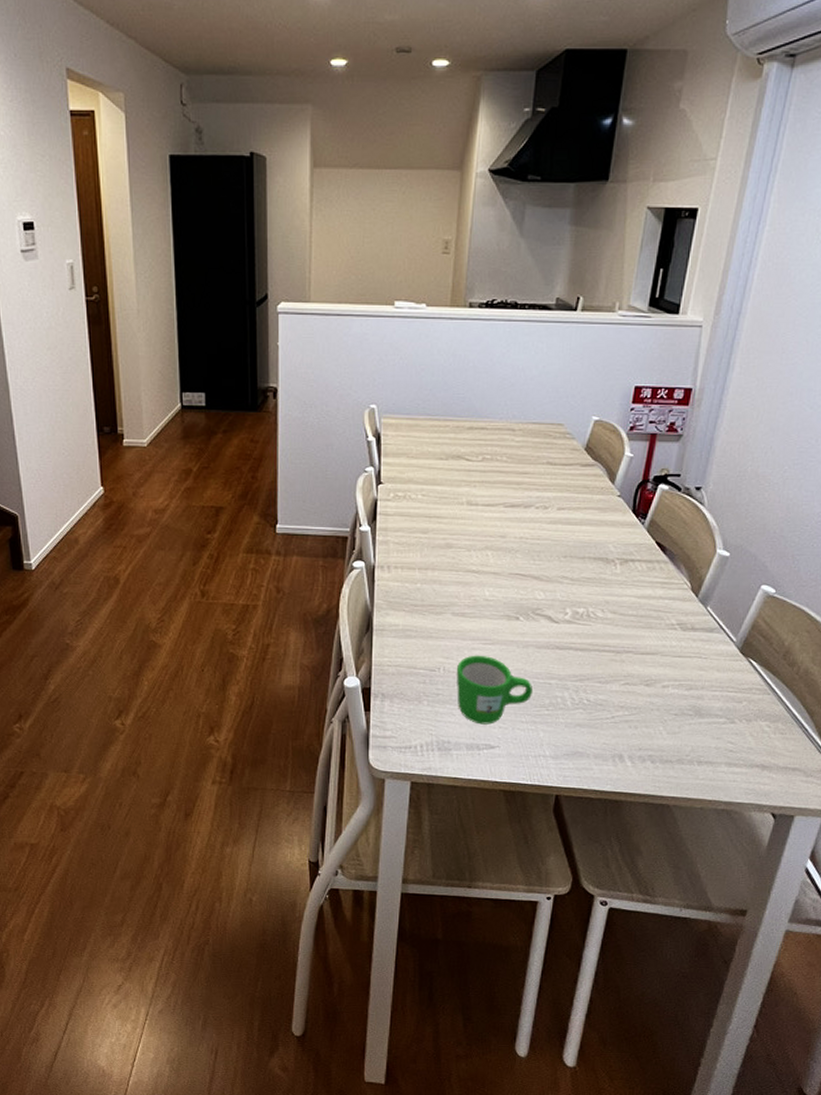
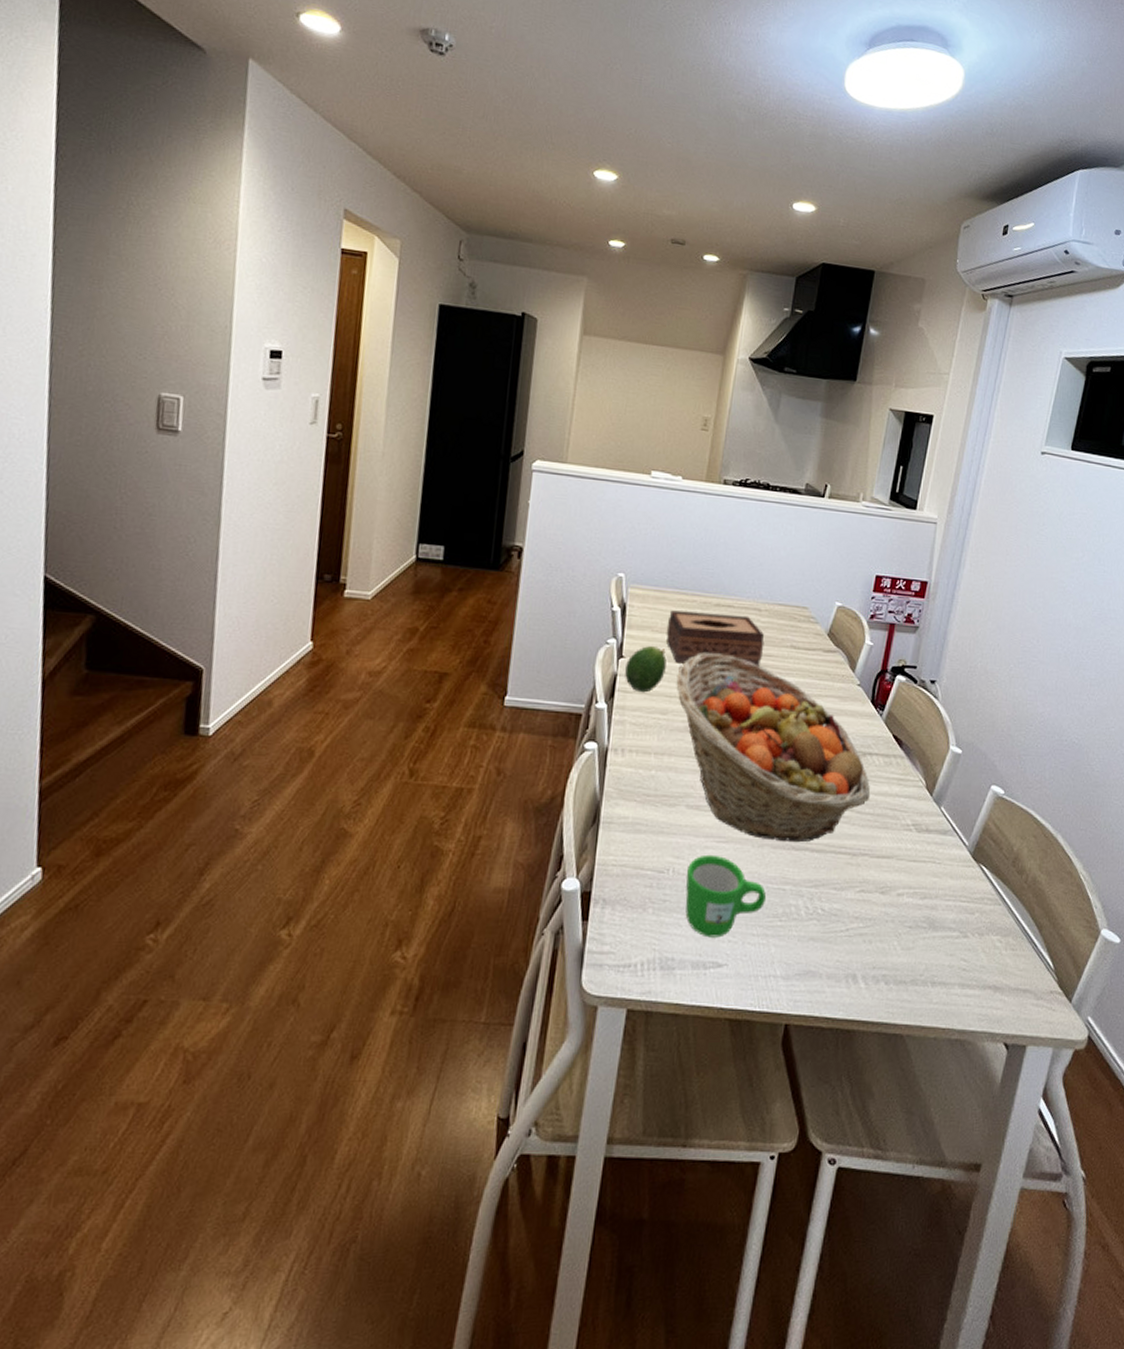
fruit: none [385,472,424,515] -> present [625,646,667,693]
tissue box: none [421,436,520,486] -> present [665,610,765,667]
fruit basket: none [434,474,634,643] -> present [676,653,871,843]

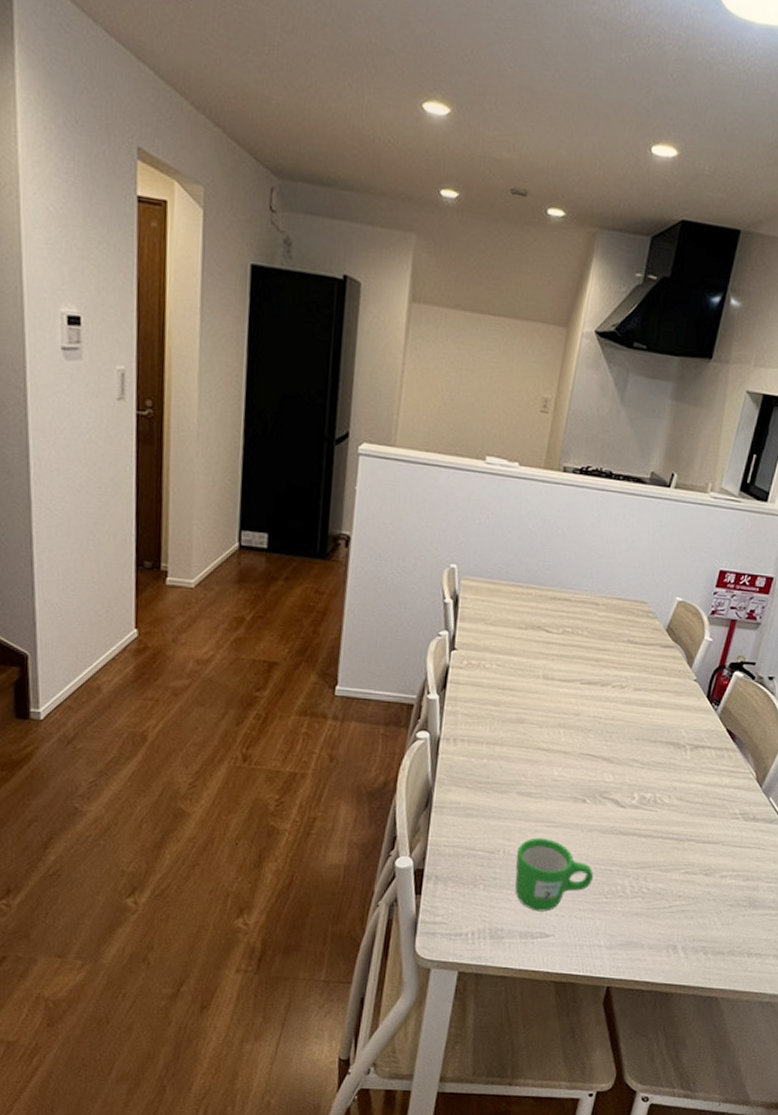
fruit: present [625,646,667,693] -> none [457,639,500,685]
tissue box: present [665,610,765,667] -> none [499,603,602,661]
fruit basket: present [676,653,871,843] -> none [509,646,701,828]

